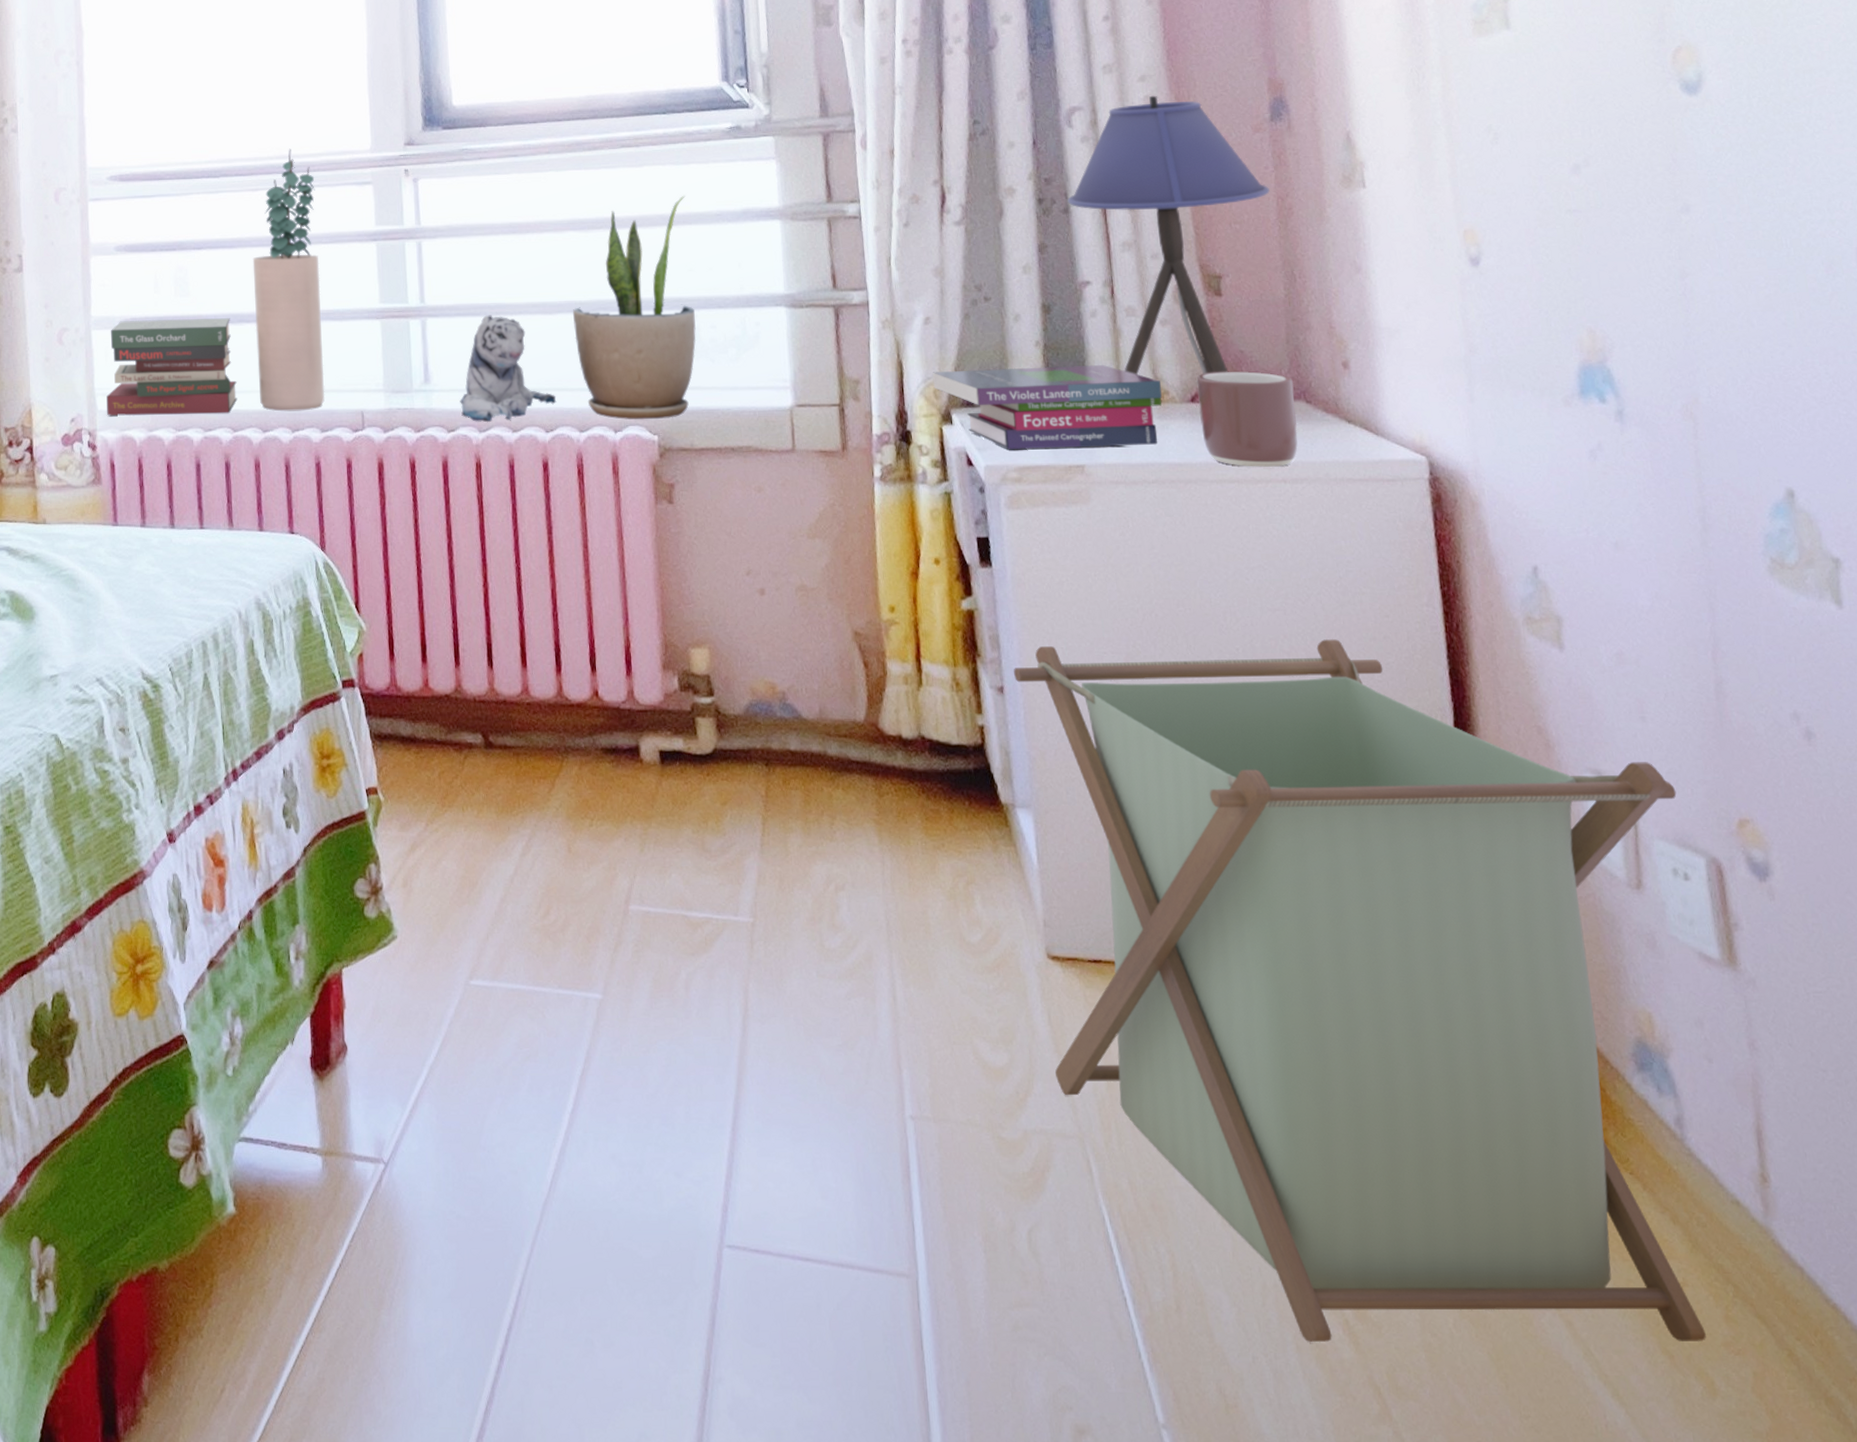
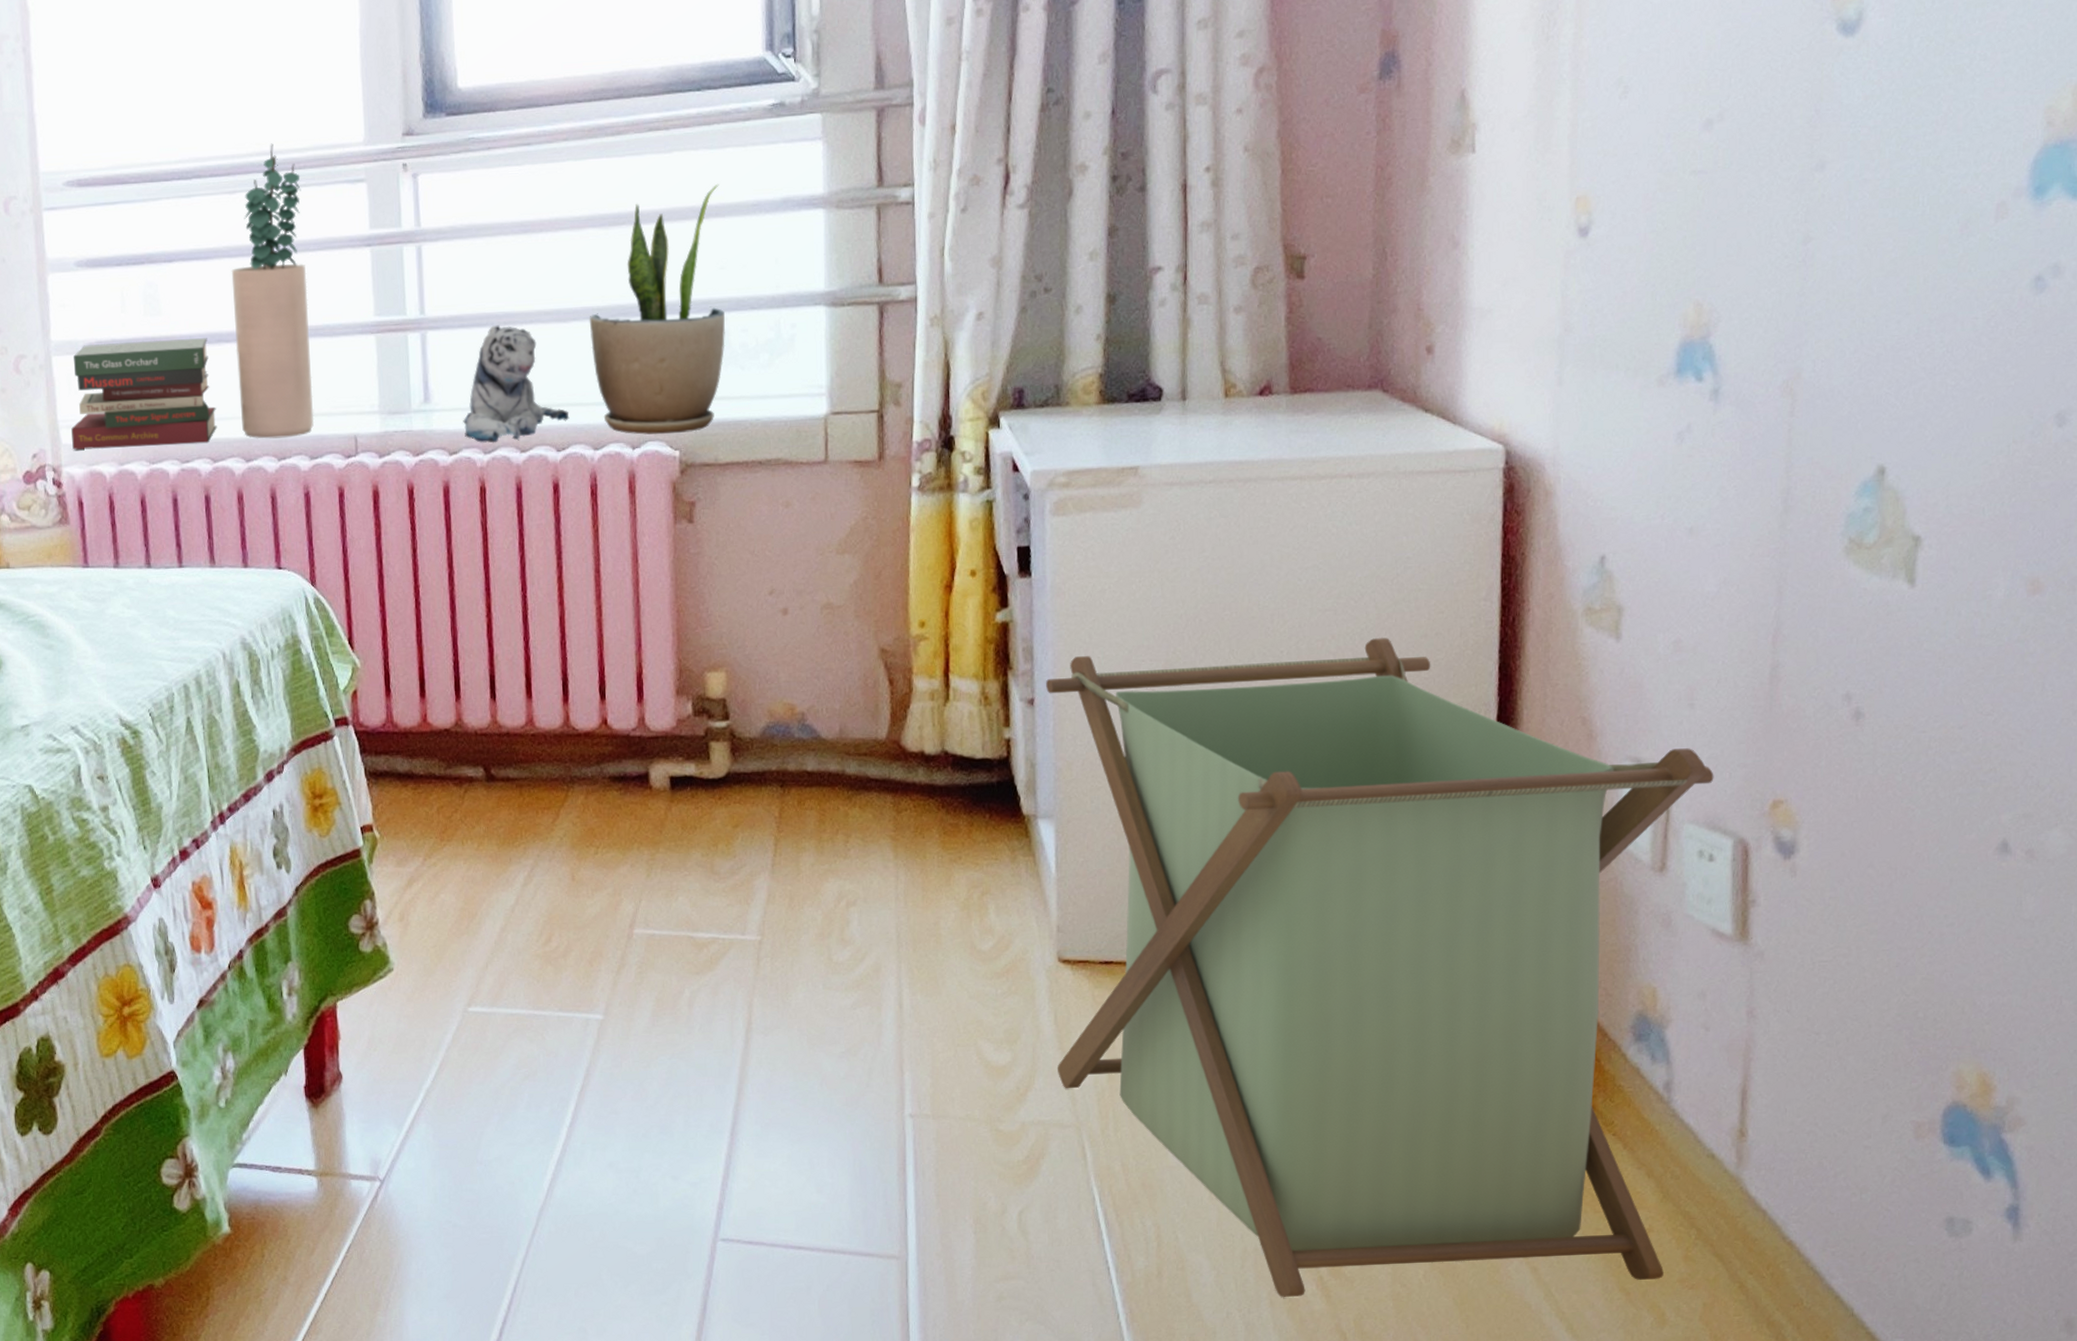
books: present [932,364,1162,449] -> none [982,357,1228,453]
table lamp: present [1068,95,1270,375] -> none [1145,53,1369,368]
mug: present [1196,371,1298,467] -> none [1267,360,1371,463]

